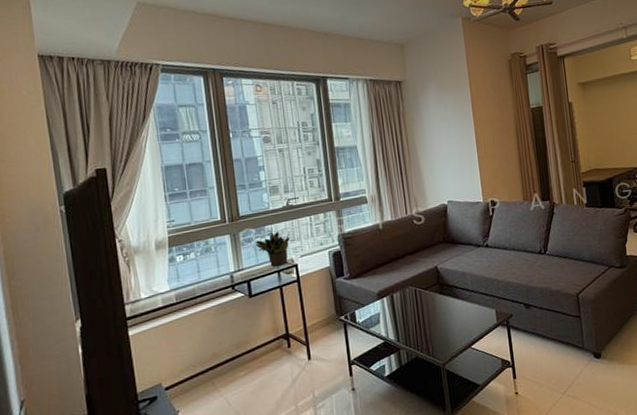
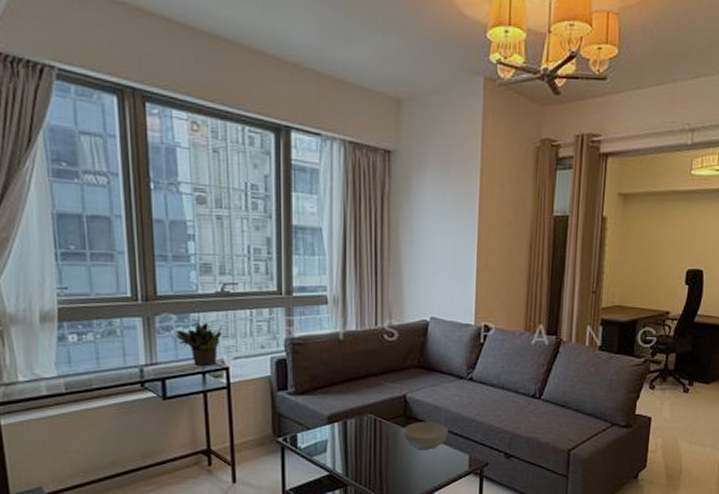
bowl: none [439,285,476,311] -> present [403,422,449,451]

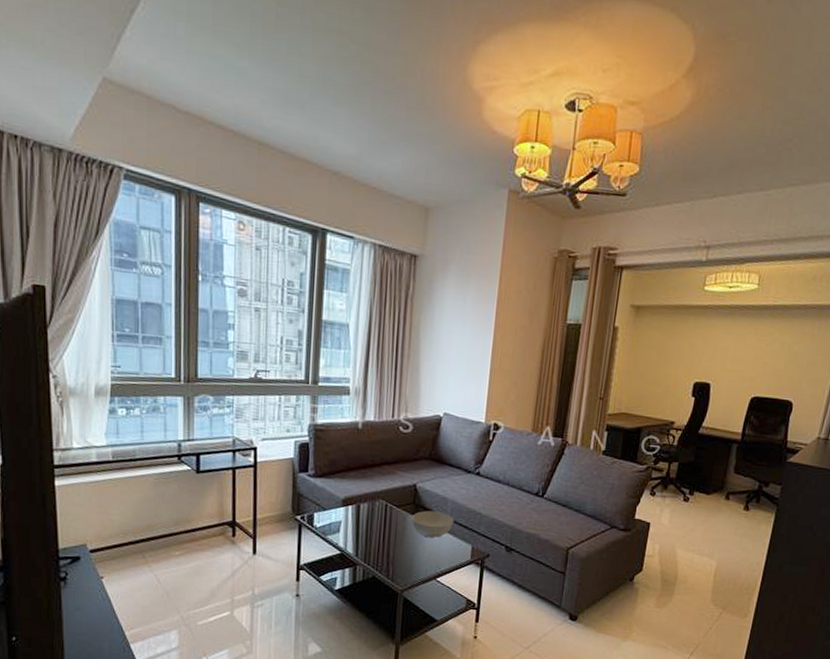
potted plant: present [176,322,223,367] -> none [212,404,254,446]

